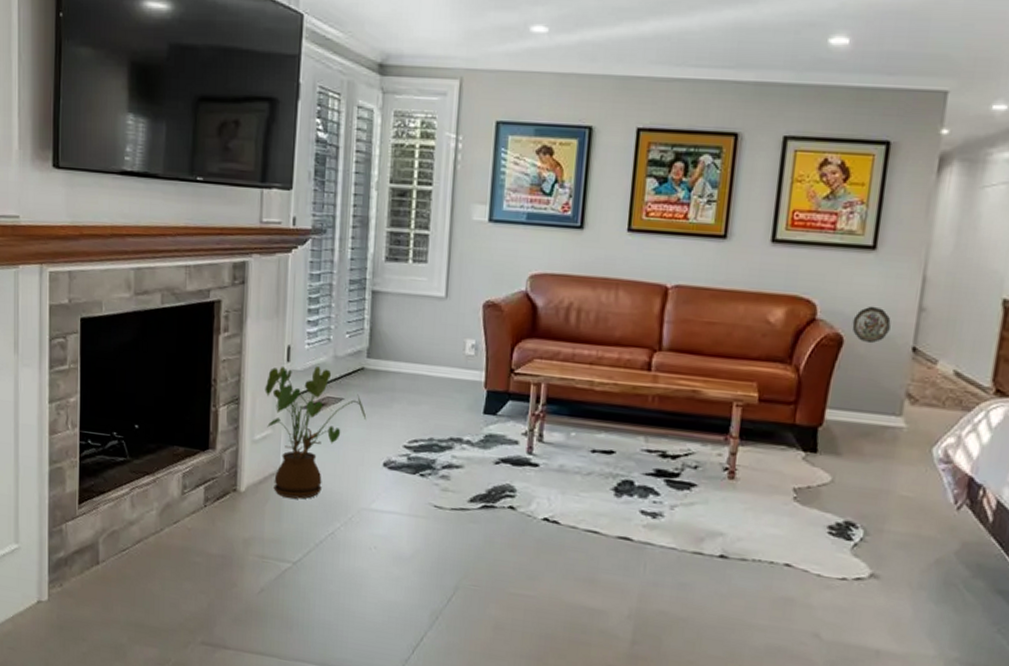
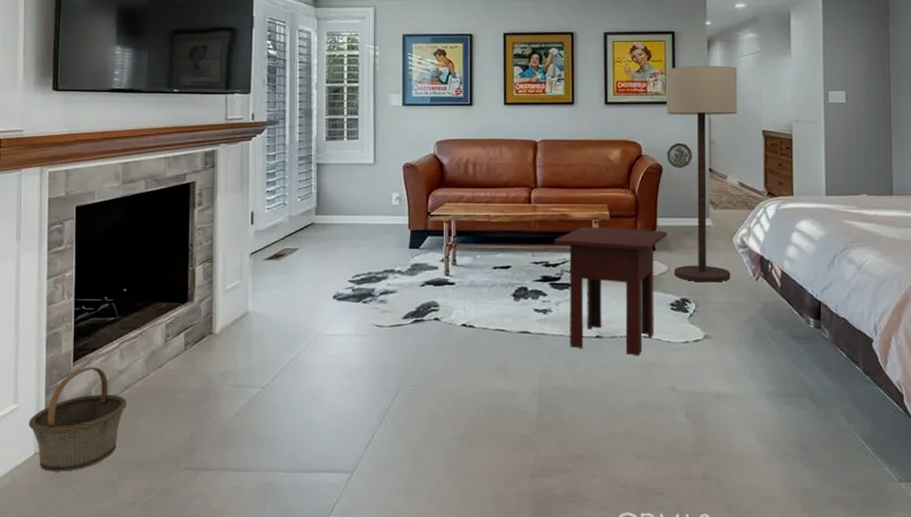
basket: none [31,512,139,627] -> present [29,367,128,472]
house plant: present [265,365,367,499] -> none [233,226,318,334]
side table: none [677,409,838,588] -> present [554,226,667,356]
floor lamp: none [839,194,980,506] -> present [666,65,738,283]

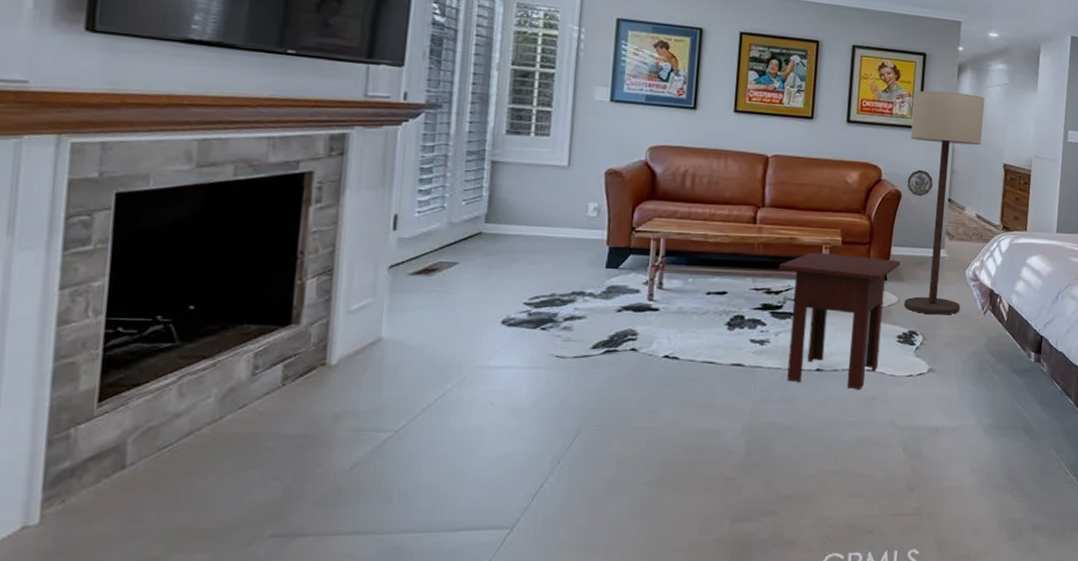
basket: present [29,367,128,472] -> none [13,409,186,551]

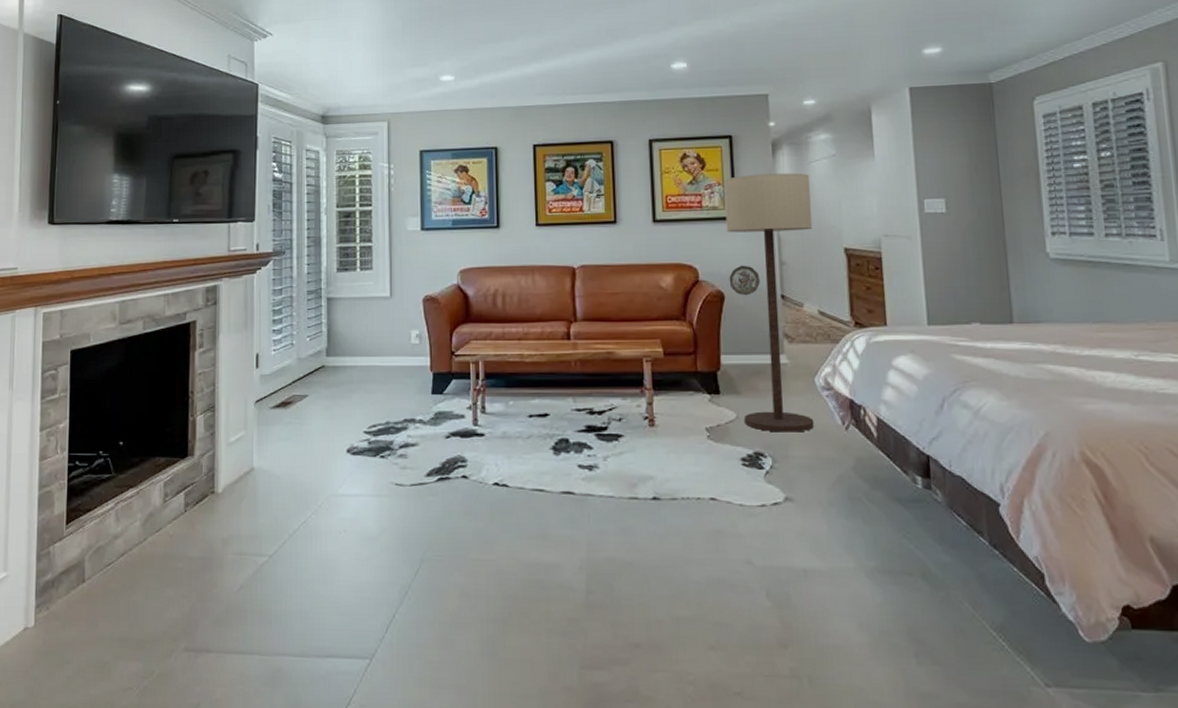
side table: present [779,252,901,390] -> none [599,366,734,522]

